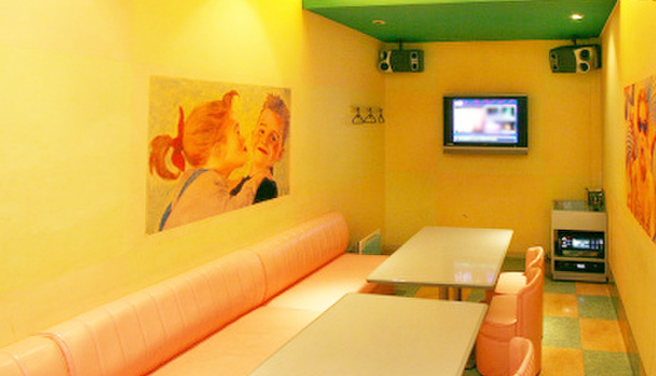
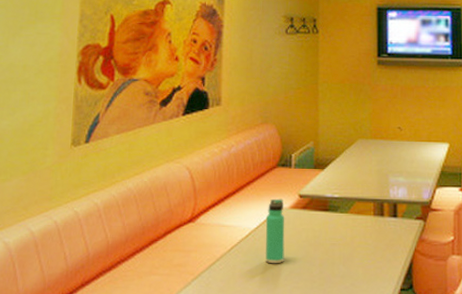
thermos bottle: none [334,283,353,345] -> present [265,198,285,264]

